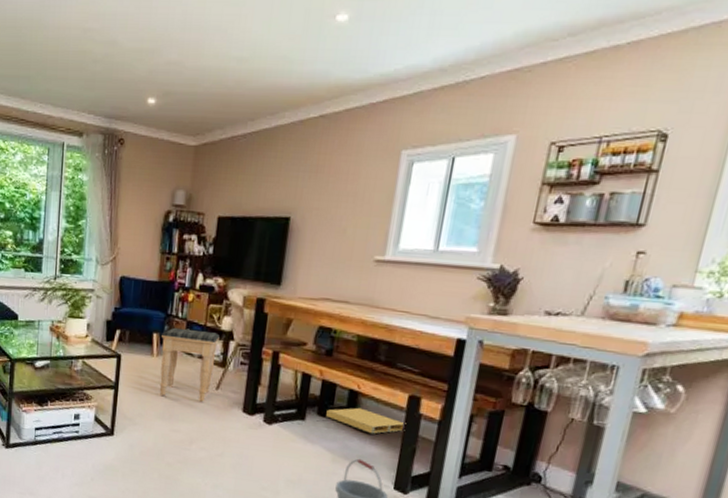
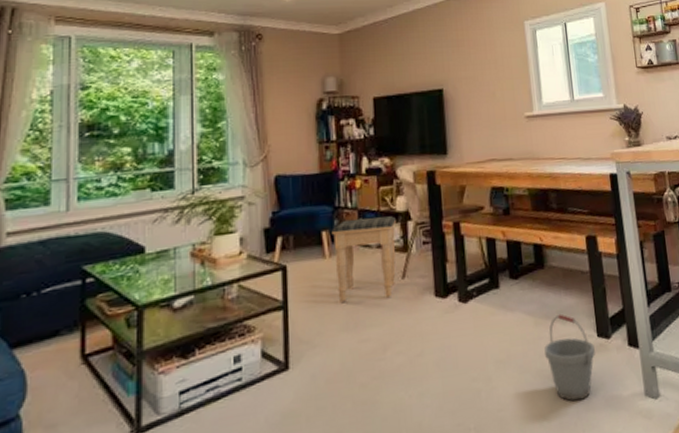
cardboard box: present [326,407,407,434] -> none [517,260,592,285]

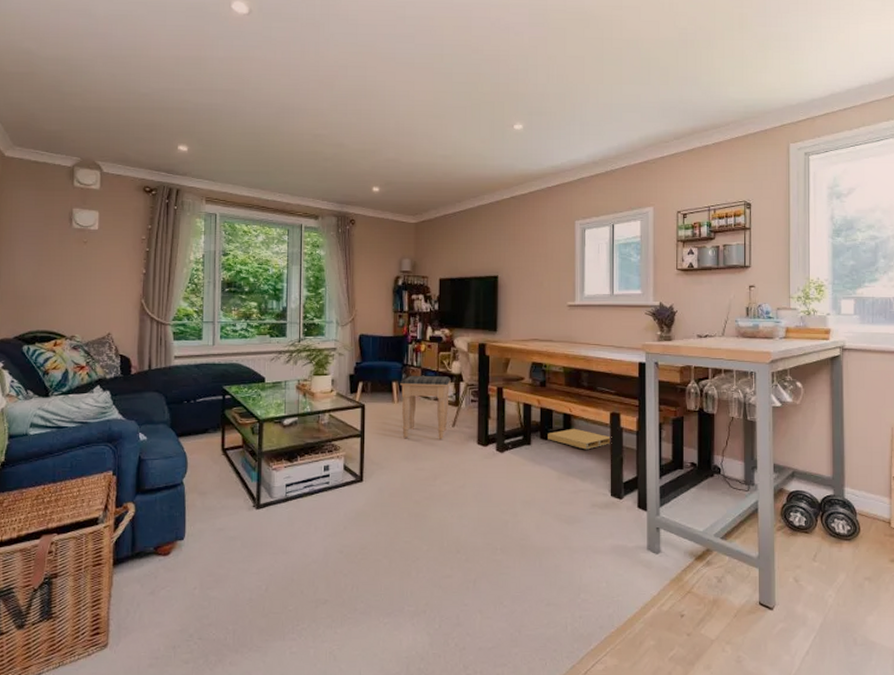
cardboard box: none [517,260,592,285] -> present [548,428,612,450]
bucket: present [544,314,595,401] -> none [564,473,607,543]

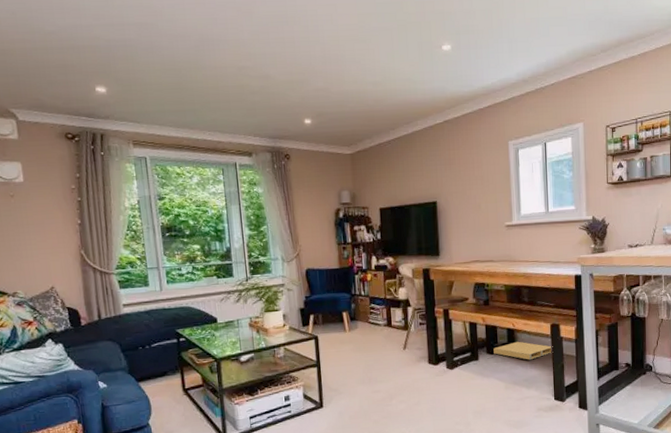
footstool: present [400,375,451,439] -> none [350,303,399,364]

